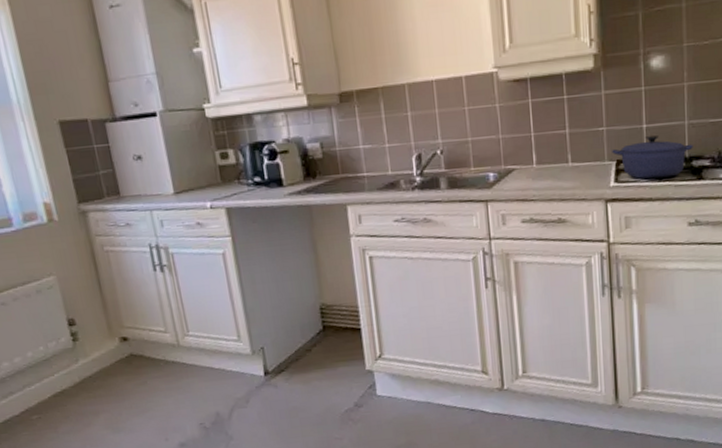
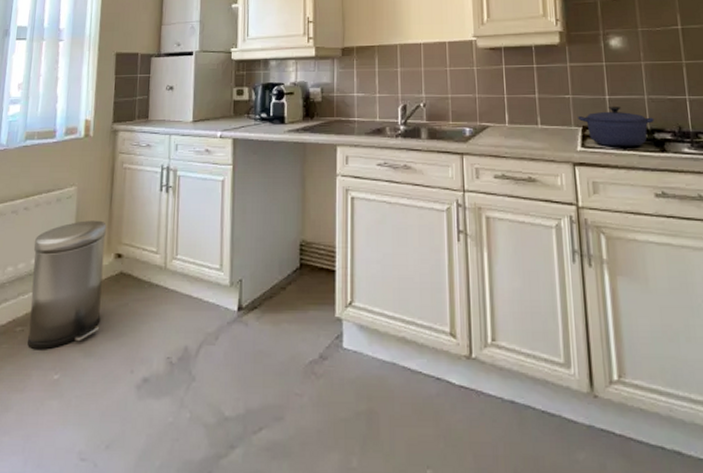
pedal bin: none [23,307,123,433] -> present [28,220,106,350]

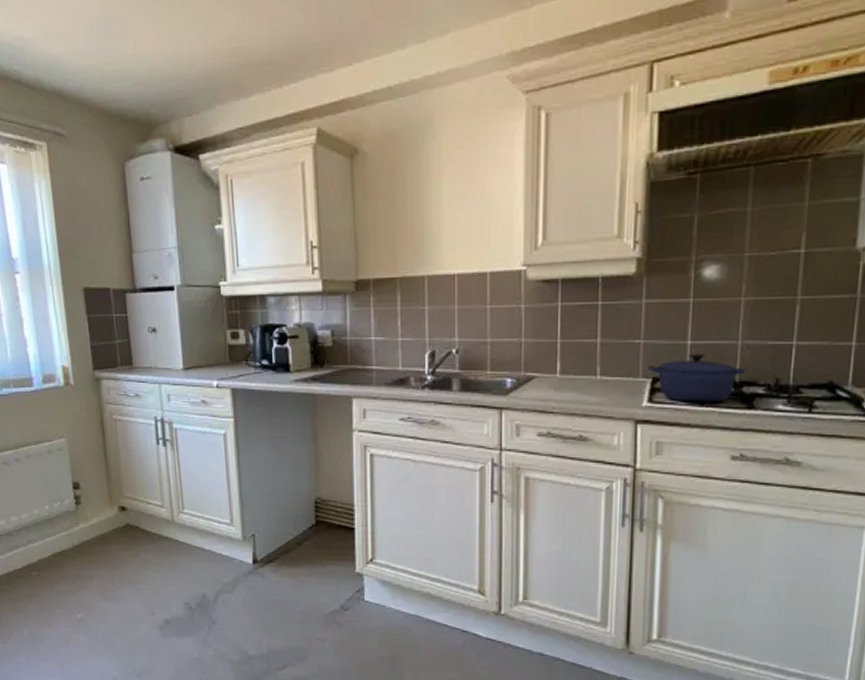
pedal bin: present [28,220,106,350] -> none [32,473,115,593]

